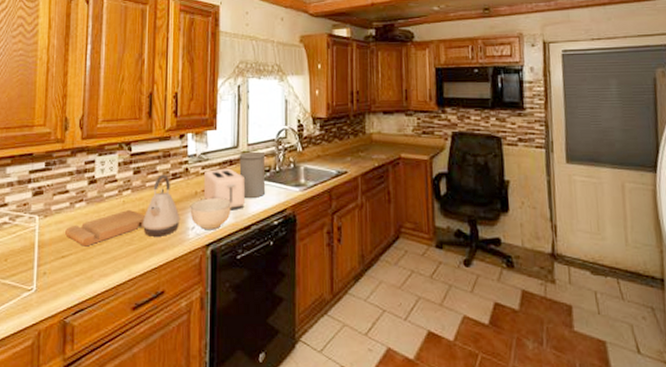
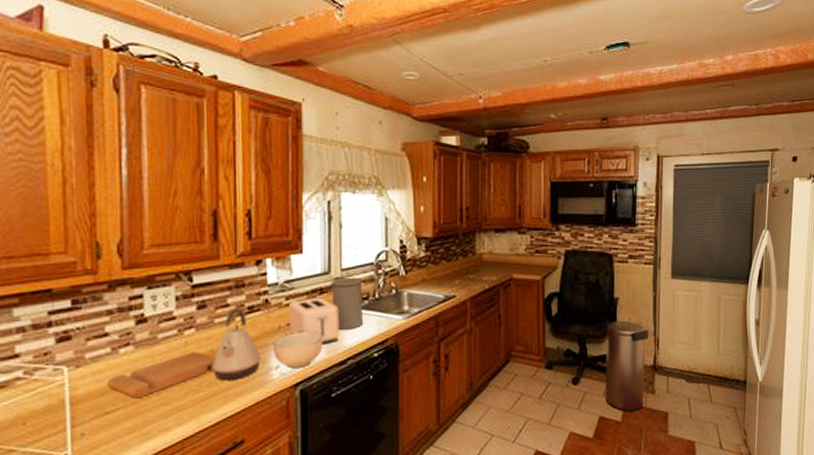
pedal bin: none [498,203,546,301] -> present [604,320,649,413]

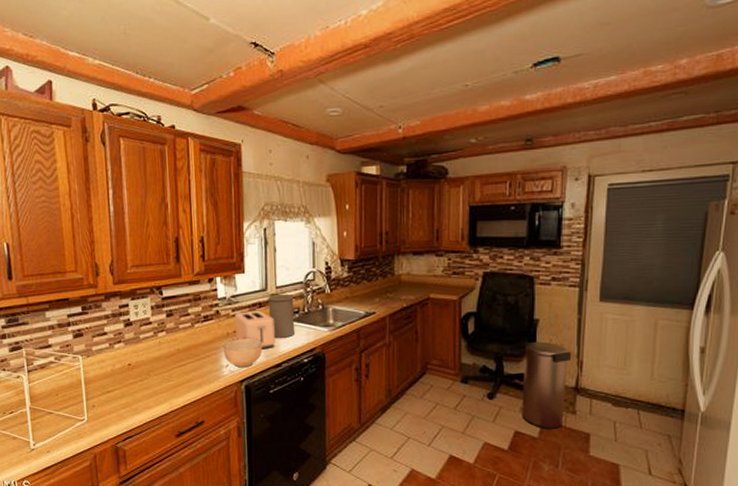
cutting board: present [106,351,216,399] -> none [107,349,182,383]
kettle: present [211,308,261,381] -> none [178,317,215,374]

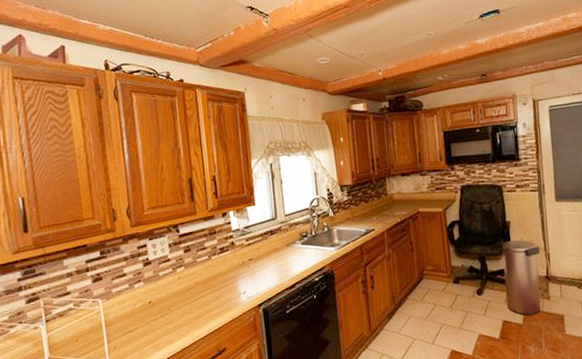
bowl: present [223,337,263,368] -> none [239,264,277,293]
toaster: present [234,310,275,350] -> none [248,237,288,274]
canister: present [268,294,294,338] -> none [278,220,305,262]

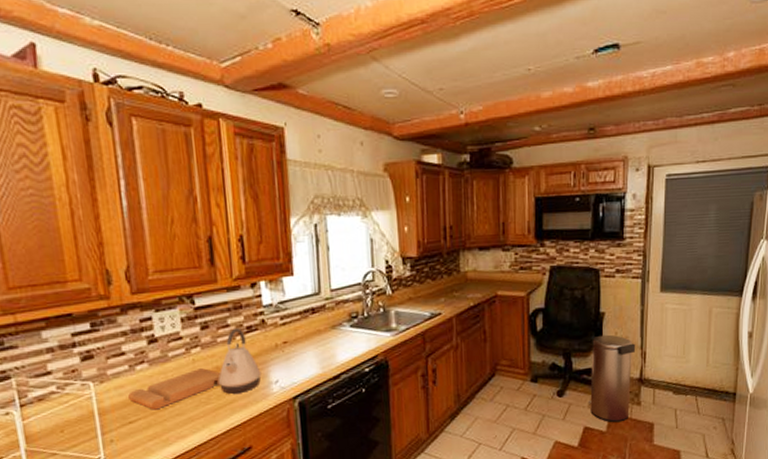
cutting board: none [127,283,201,321] -> present [127,367,222,410]
kettle: none [198,249,232,305] -> present [217,327,262,394]

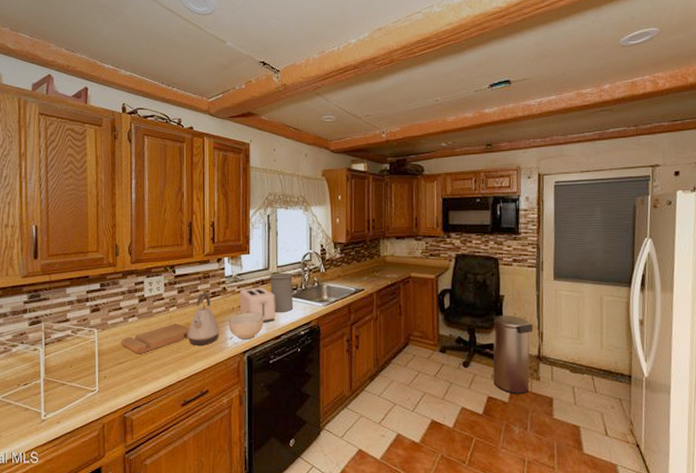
bowl: none [271,348,318,383] -> present [228,312,264,340]
toaster: none [283,316,332,361] -> present [239,287,275,323]
canister: none [322,297,353,347] -> present [270,272,293,312]

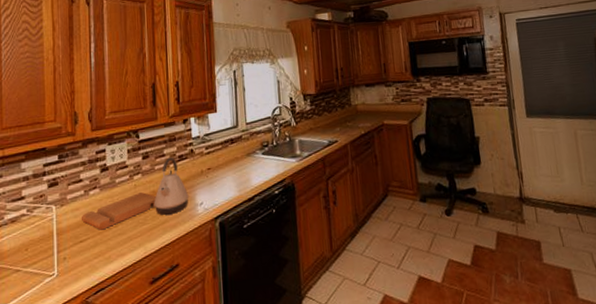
bowl: present [228,312,264,340] -> none [197,174,236,205]
toaster: present [239,287,275,323] -> none [207,146,247,185]
canister: present [270,272,293,312] -> none [239,129,265,172]
pedal bin: present [492,315,534,395] -> none [471,156,516,241]

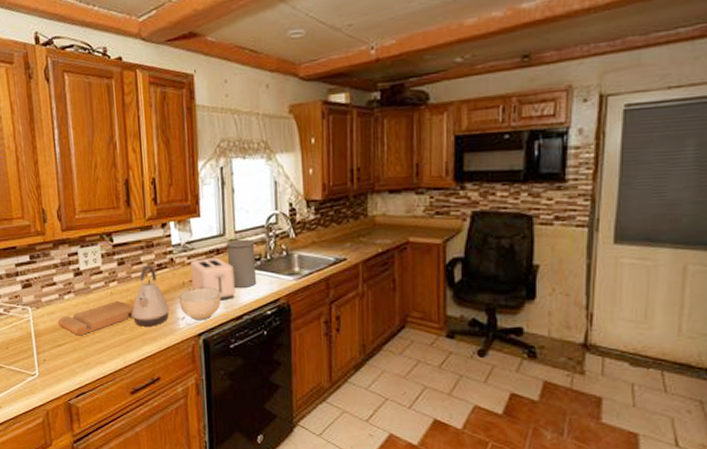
bowl: none [197,174,236,205] -> present [178,287,221,320]
toaster: none [207,146,247,185] -> present [189,257,235,301]
canister: none [239,129,265,172] -> present [226,239,256,288]

